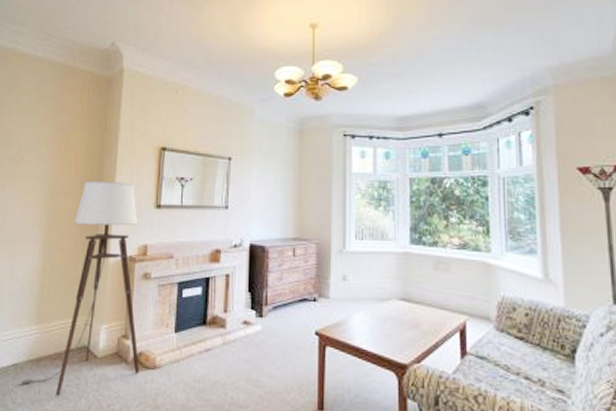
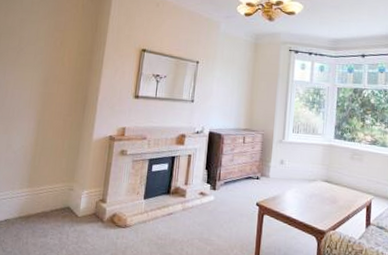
floor lamp: present [19,181,140,397] -> none [9,72,119,248]

